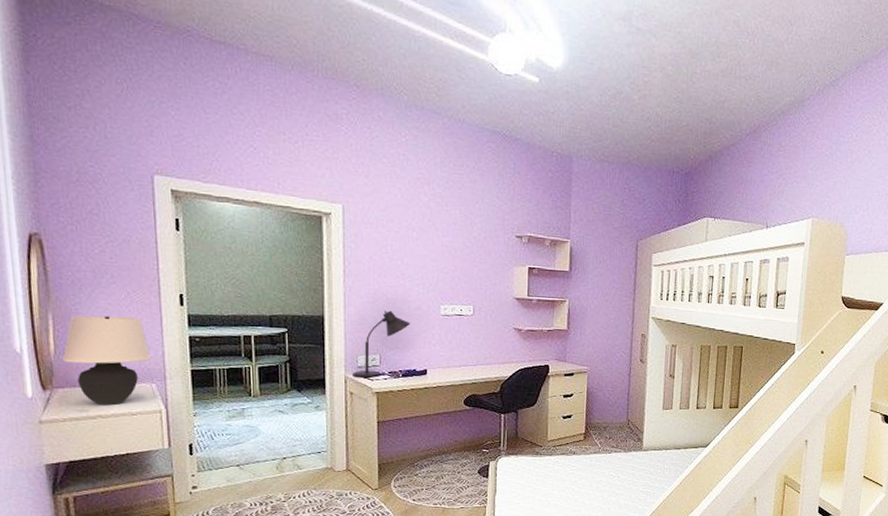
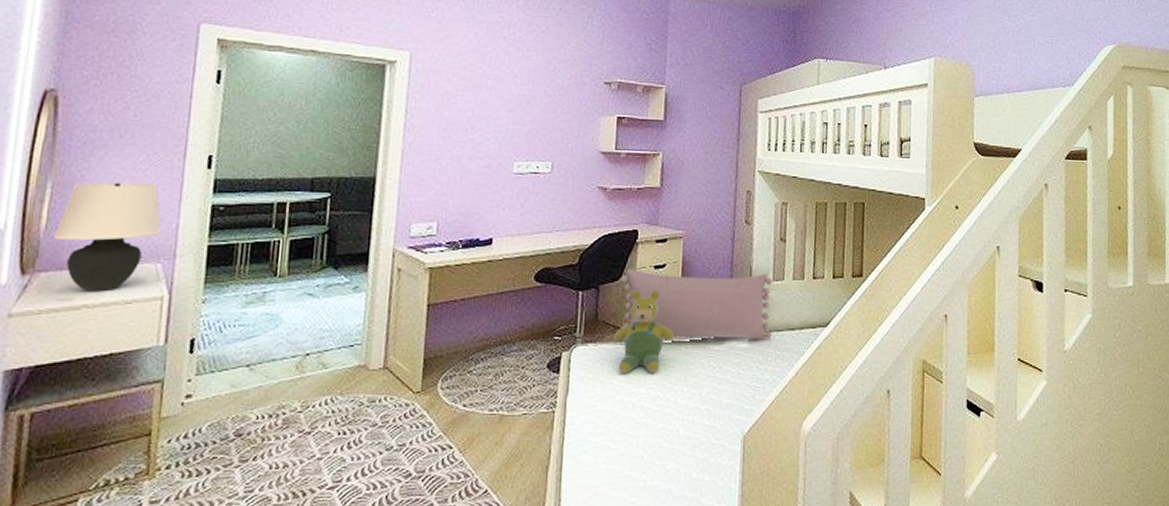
desk lamp: present [352,310,411,379] -> none [403,169,478,251]
teddy bear: none [532,415,581,480] -> present [614,291,675,374]
pillow: none [535,396,663,456] -> present [620,268,773,340]

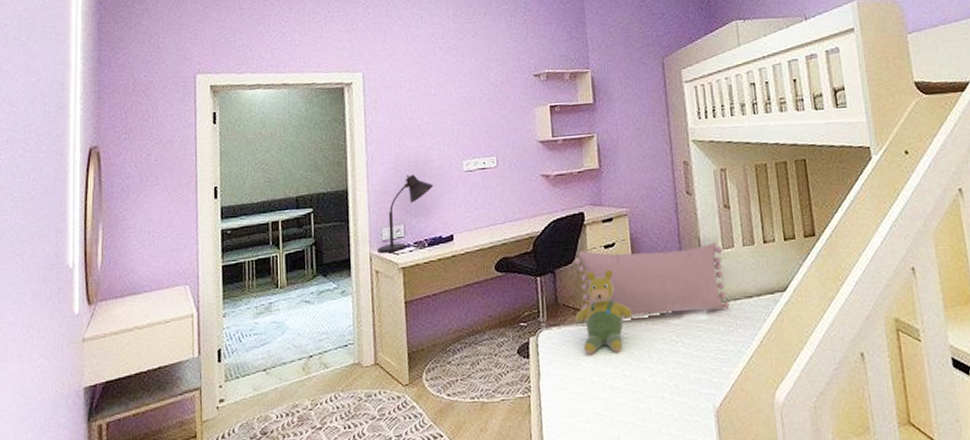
table lamp: present [51,182,162,292] -> none [107,216,186,315]
desk lamp: none [403,169,478,251] -> present [377,174,434,254]

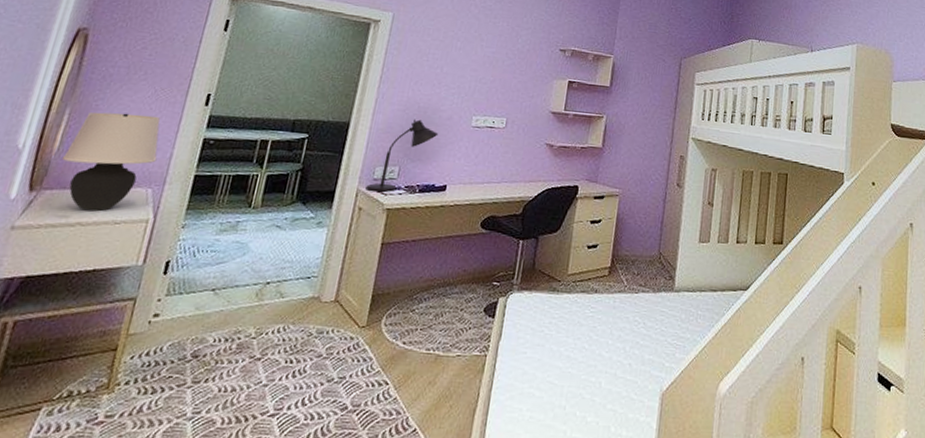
table lamp: none [107,216,186,315] -> present [61,112,160,211]
pillow: present [574,243,730,320] -> none [556,221,699,299]
teddy bear: present [575,270,633,355] -> none [548,243,604,325]

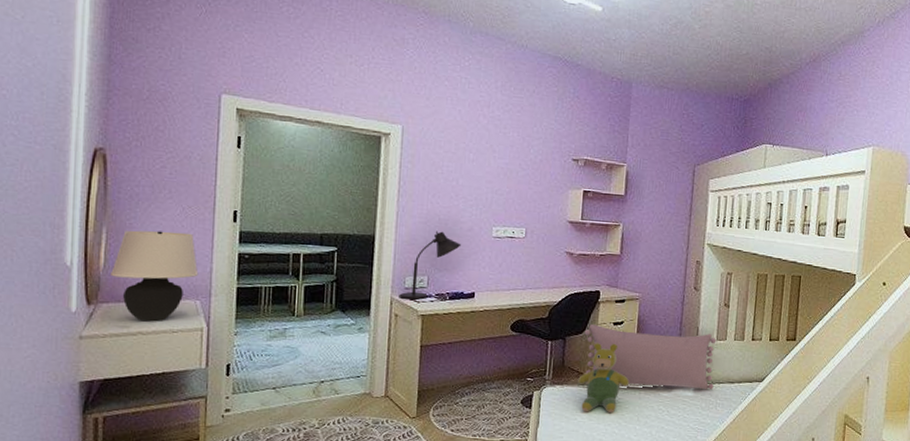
teddy bear: none [548,243,604,325] -> present [578,343,630,414]
pillow: none [556,221,699,299] -> present [584,323,717,390]

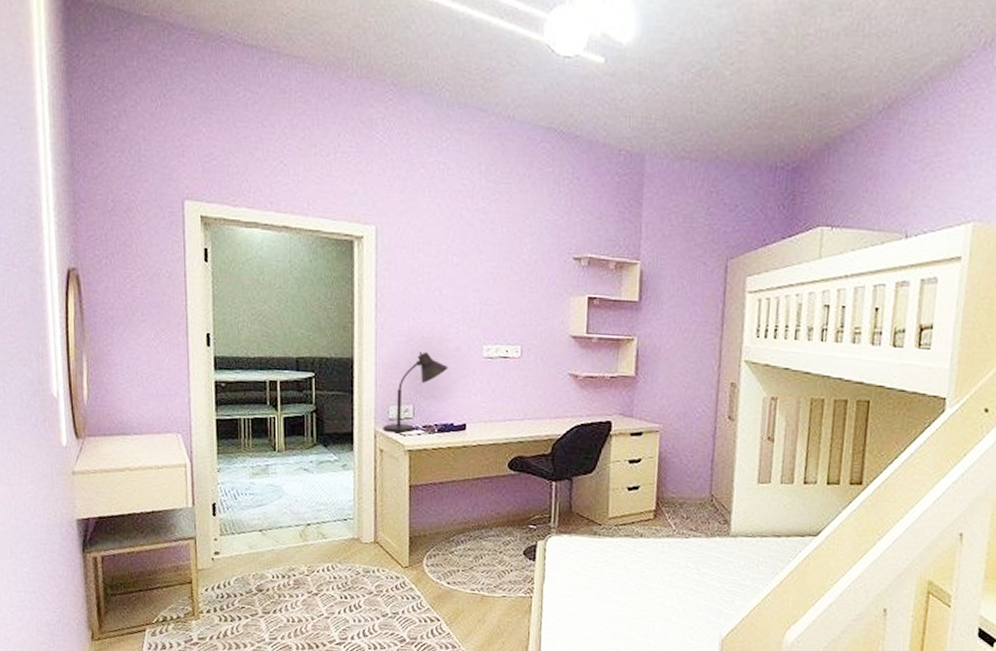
table lamp: present [109,230,199,322] -> none [93,357,178,457]
teddy bear: present [578,343,630,414] -> none [588,485,650,570]
pillow: present [584,323,717,390] -> none [594,461,758,545]

